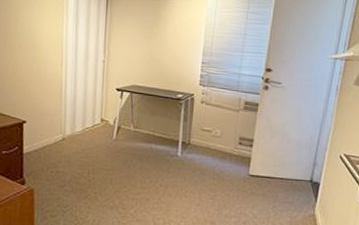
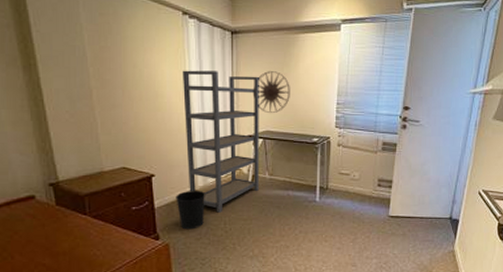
wastebasket: none [44,138,73,177] -> present [176,190,206,230]
shelving unit: none [57,26,130,162] -> present [182,70,259,213]
wall art: none [123,30,159,70] -> present [253,71,290,114]

